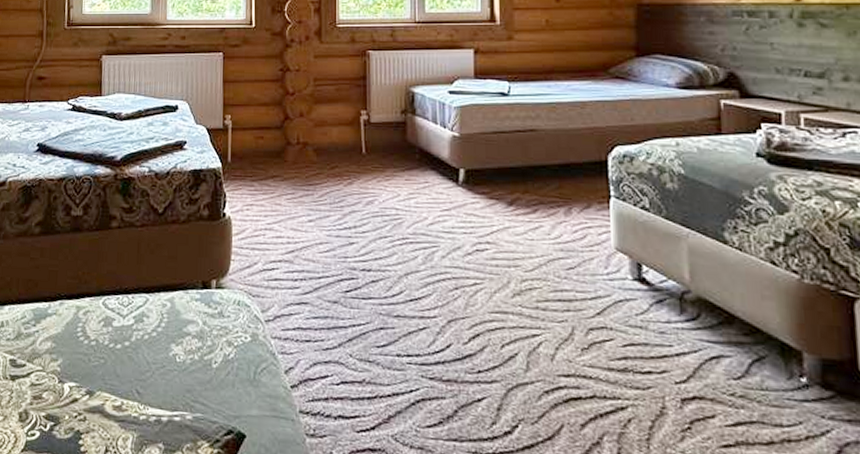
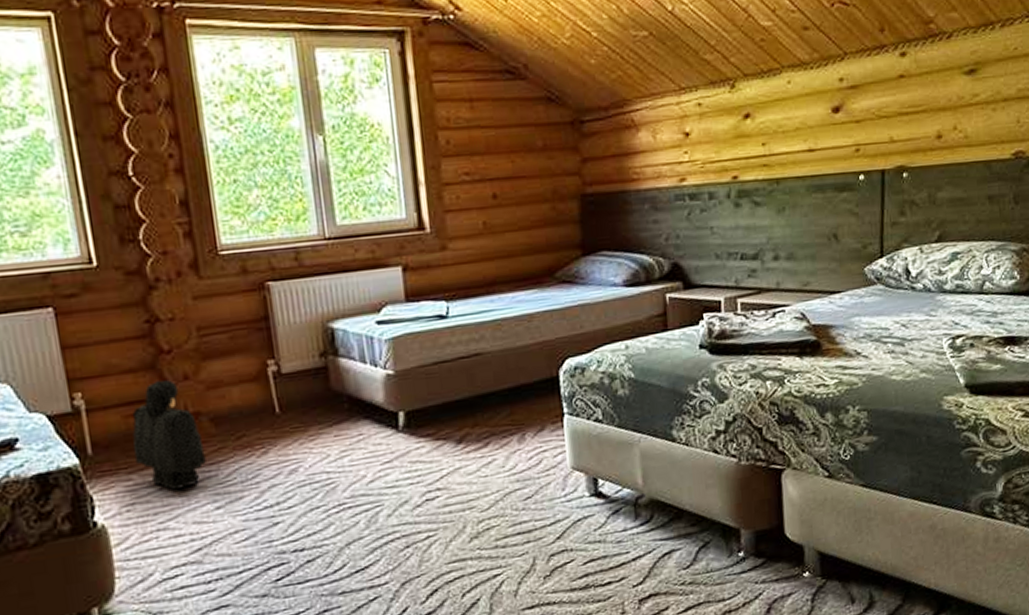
backpack: none [258,114,307,201] -> present [131,379,206,492]

